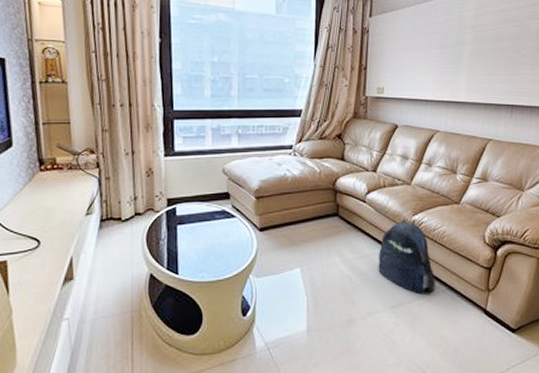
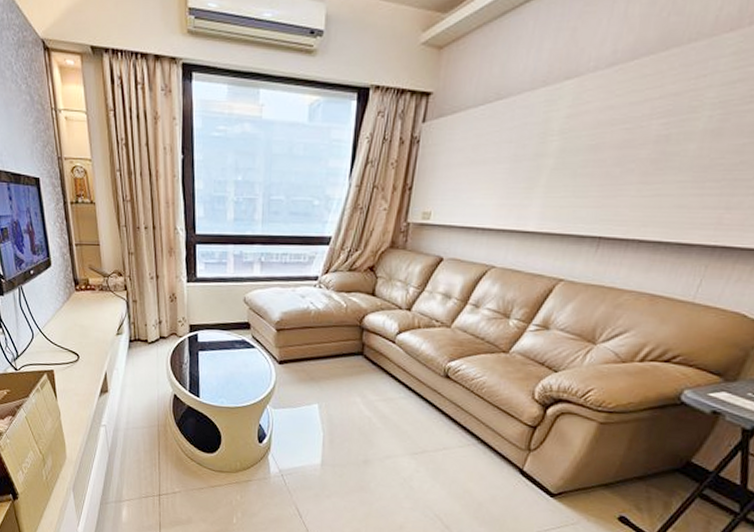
backpack: present [378,219,435,295] -> none [402,365,467,446]

